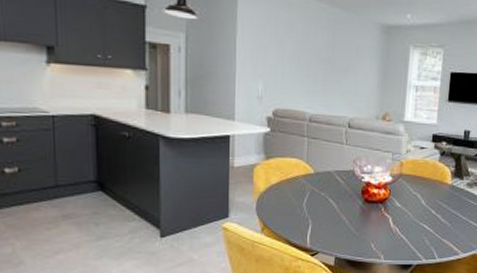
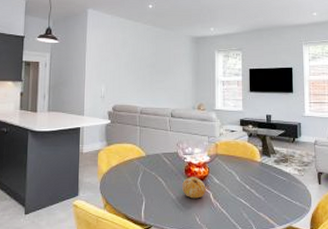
fruit: none [357,199,385,223] -> present [182,177,206,199]

